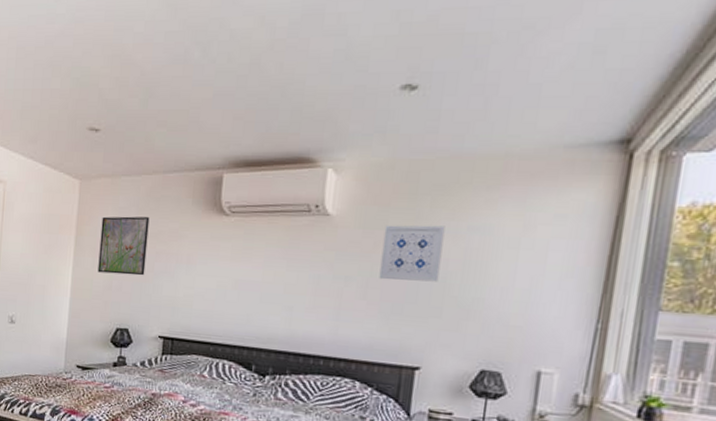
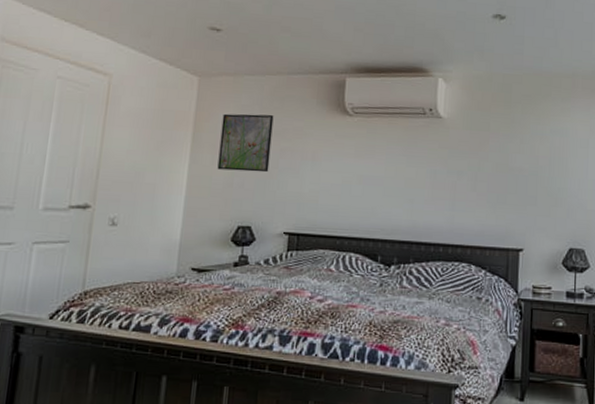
wall art: present [379,225,445,282] -> none [485,127,534,175]

